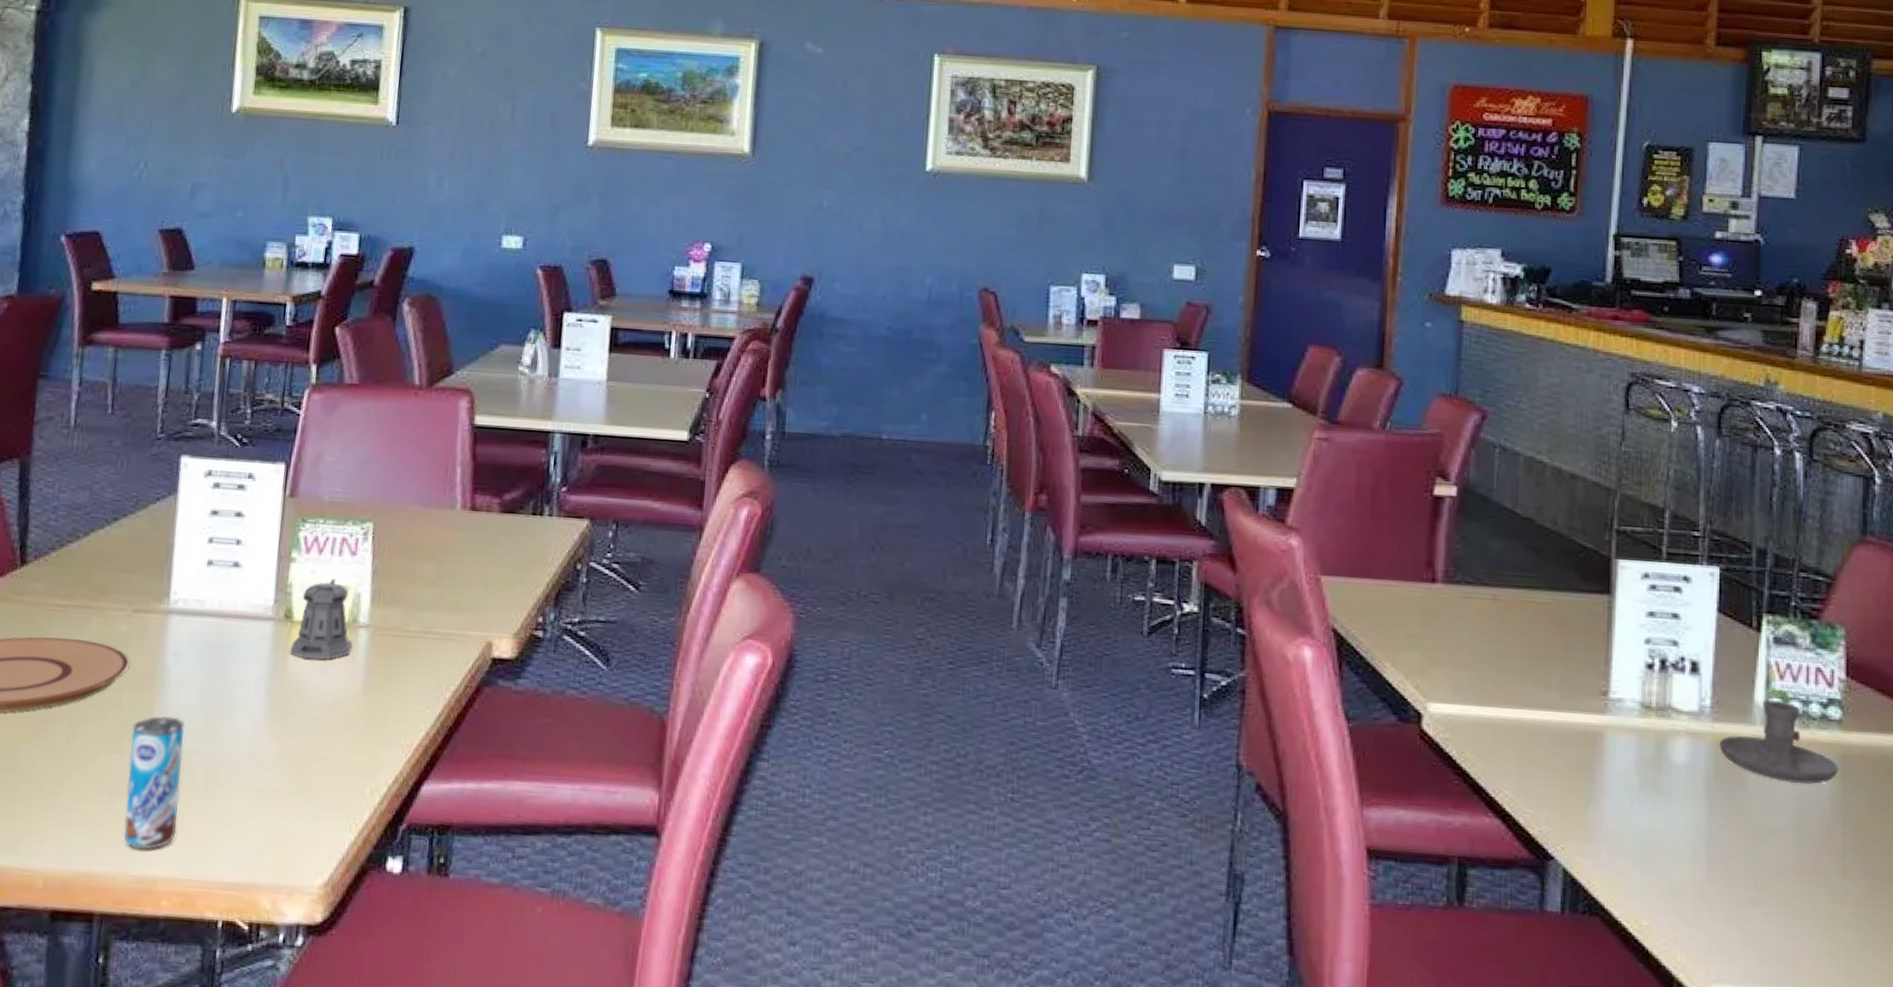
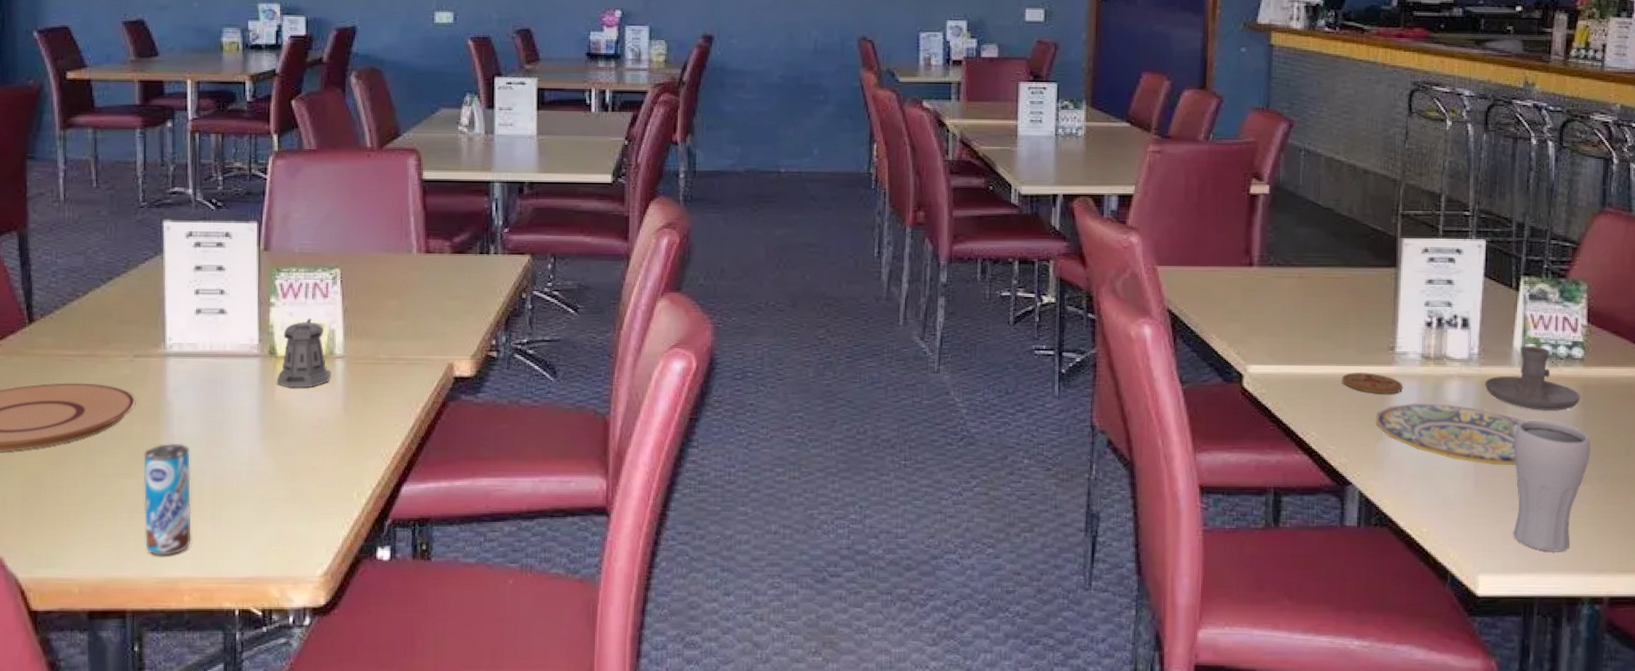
coaster: none [1543,719,1618,750] -> present [1342,372,1403,394]
plate: none [1583,762,1771,850] -> present [1375,403,1526,466]
drinking glass: none [1755,793,1852,963] -> present [1513,420,1590,552]

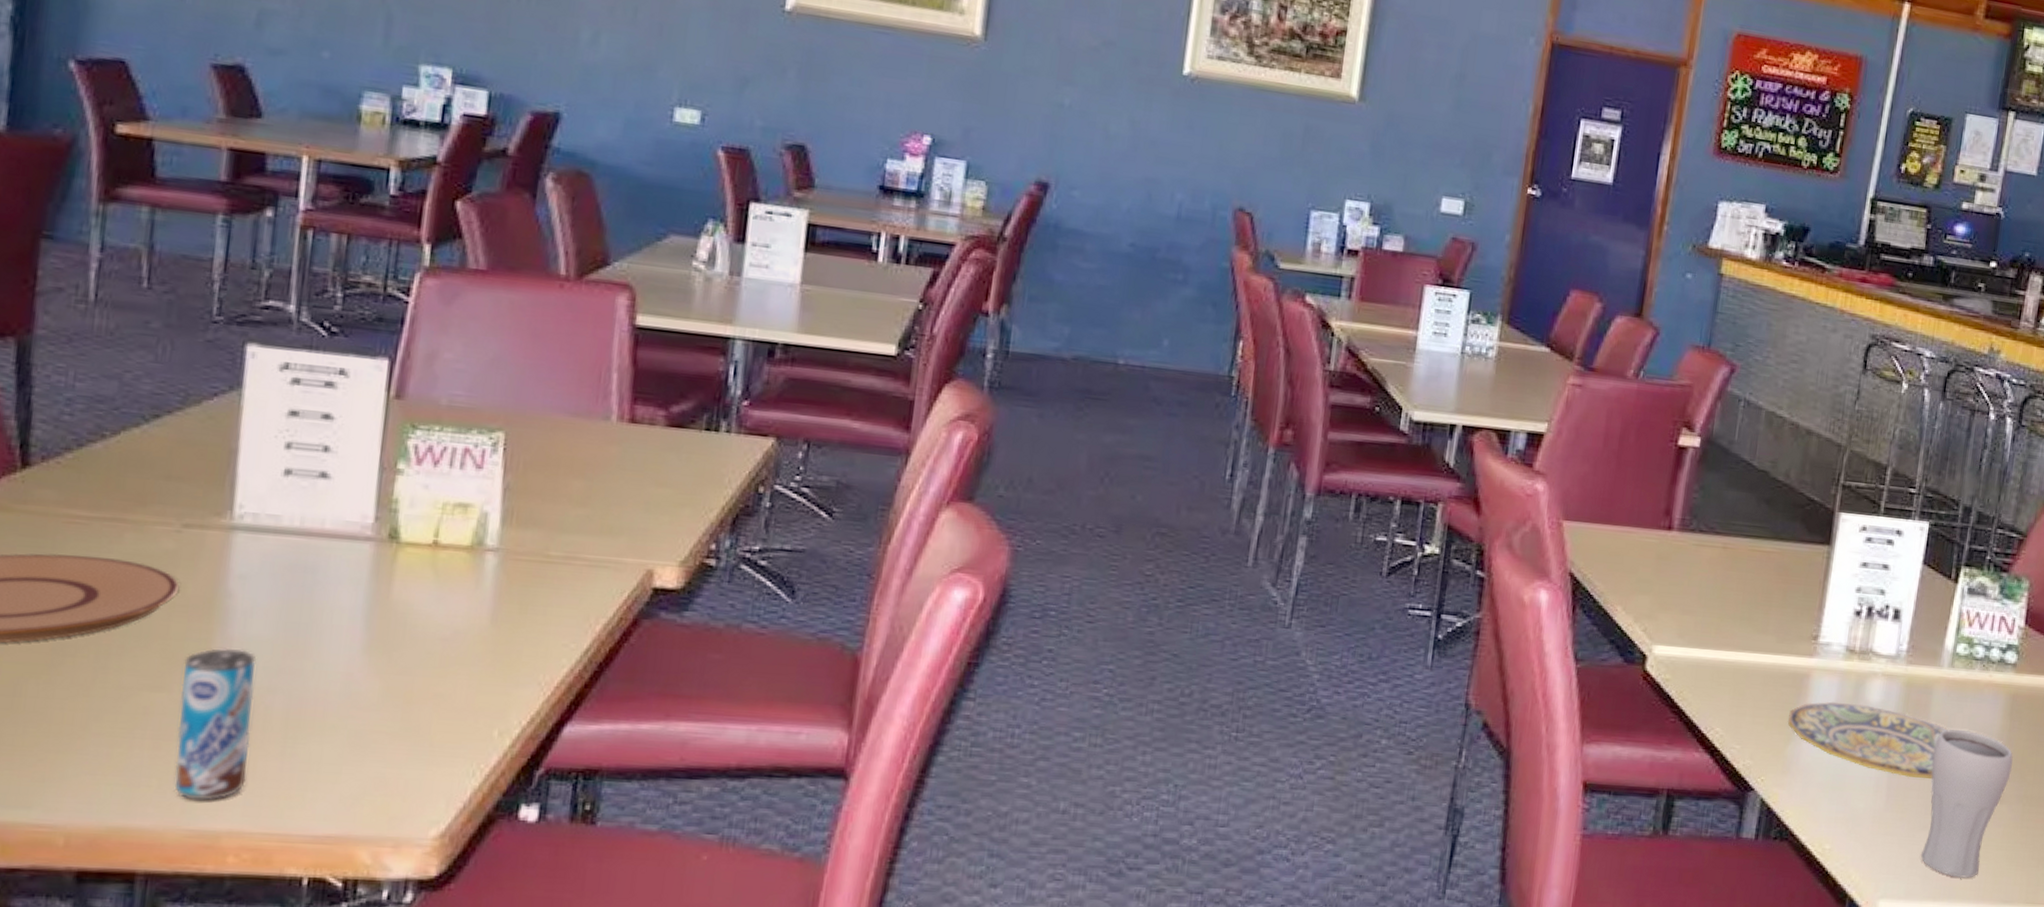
pepper shaker: present [276,318,331,388] -> none [395,495,477,587]
coaster: present [1342,372,1403,394] -> none [1756,662,1822,690]
candle holder: present [1484,346,1581,412] -> none [1909,645,2009,721]

